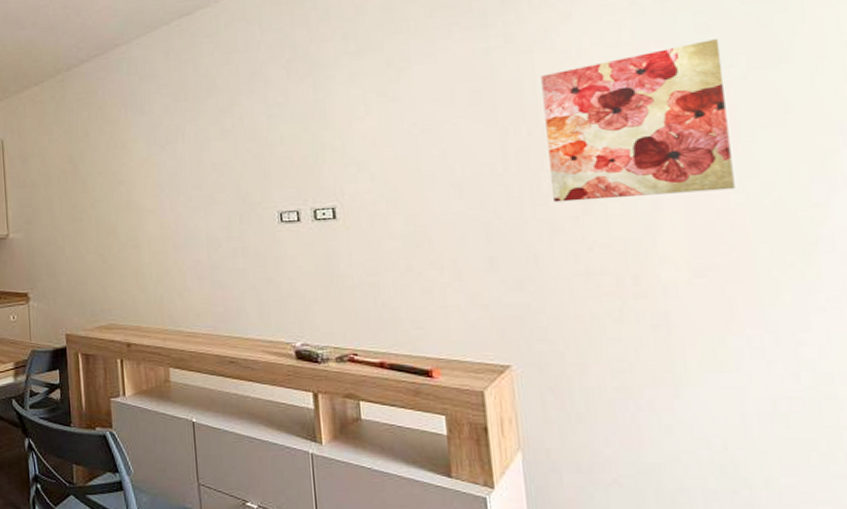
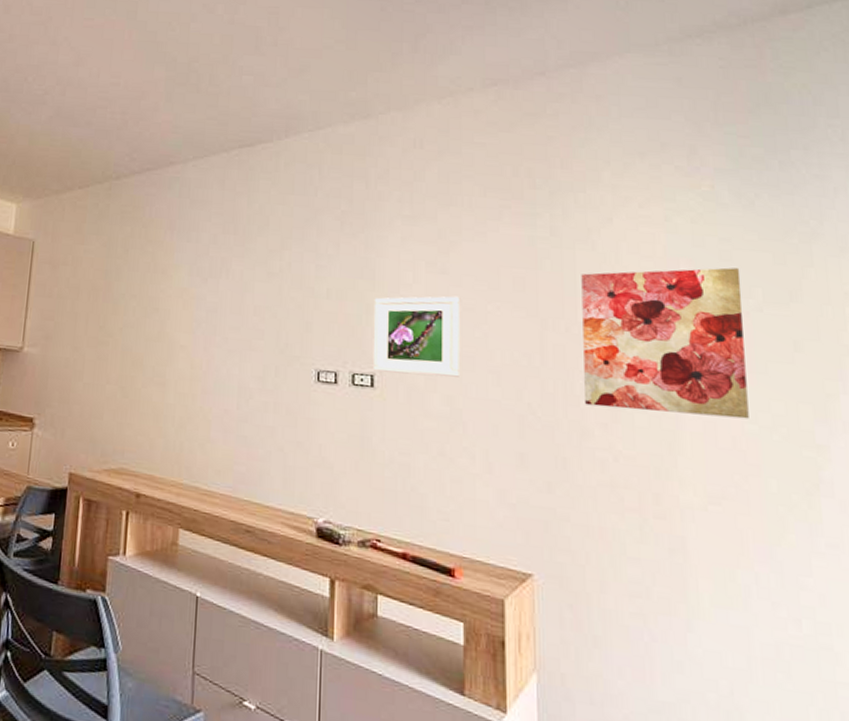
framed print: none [327,120,422,205] -> present [372,296,461,377]

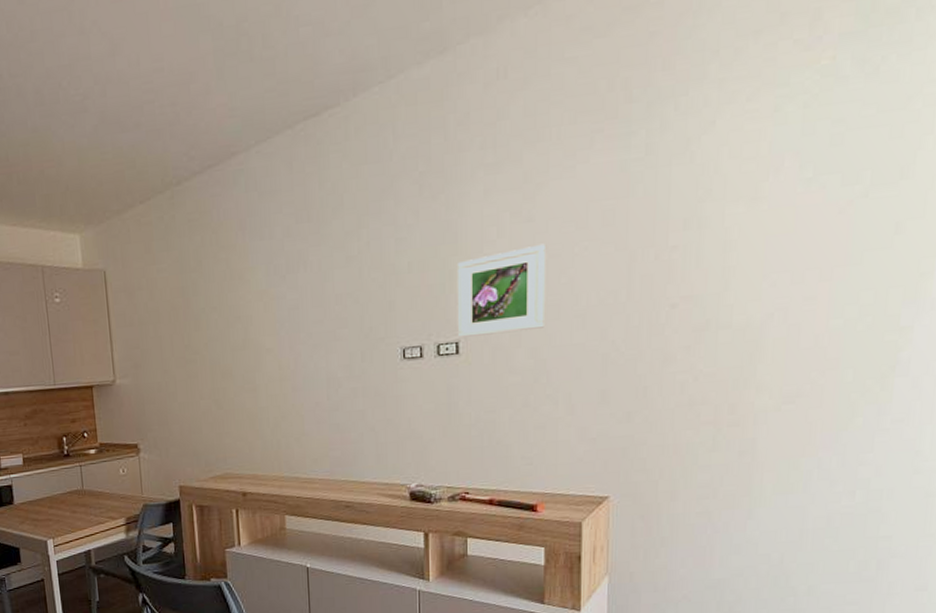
wall art: present [581,267,749,419] -> none [670,152,850,332]

